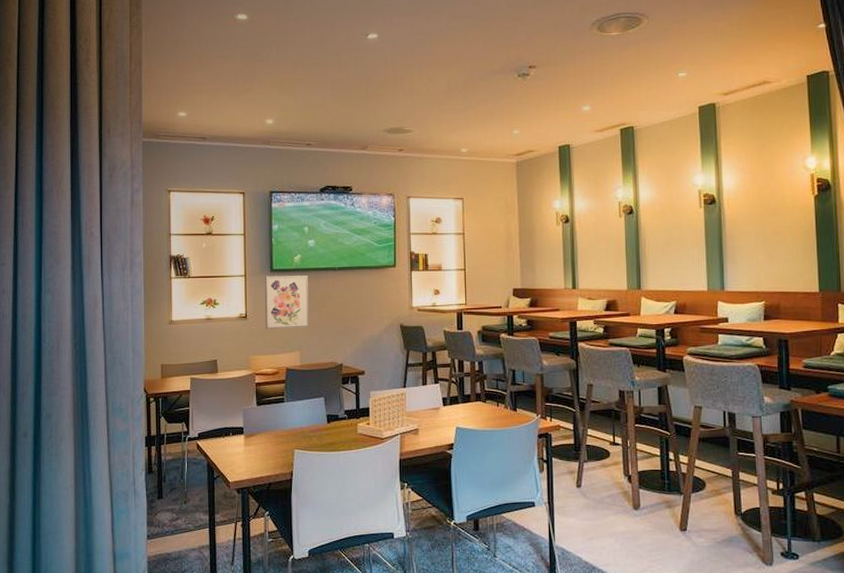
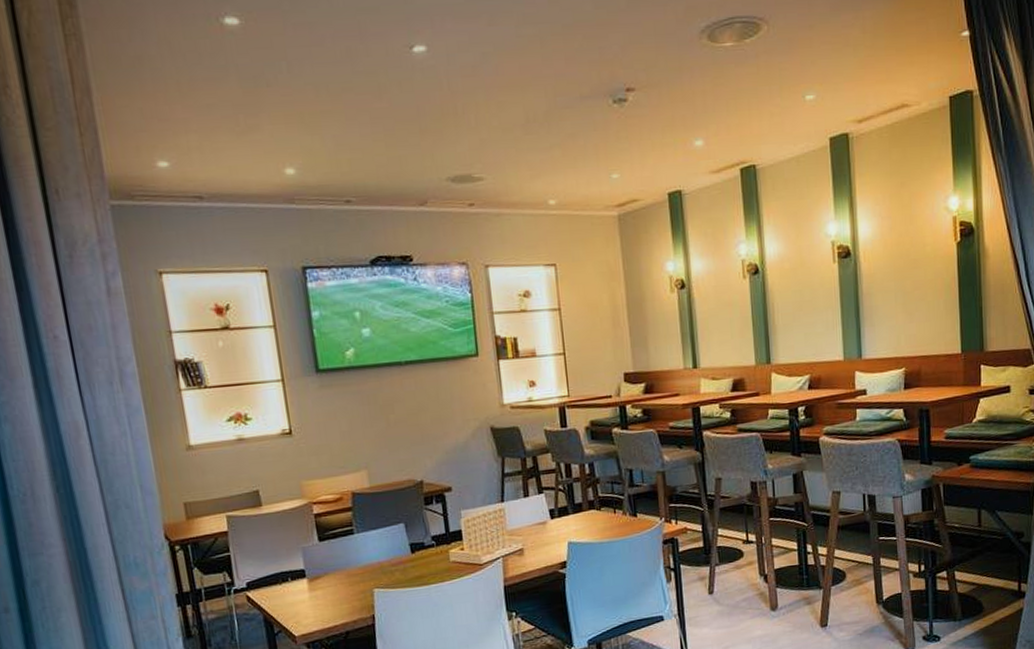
wall art: present [265,275,309,330] -> none [309,374,375,447]

